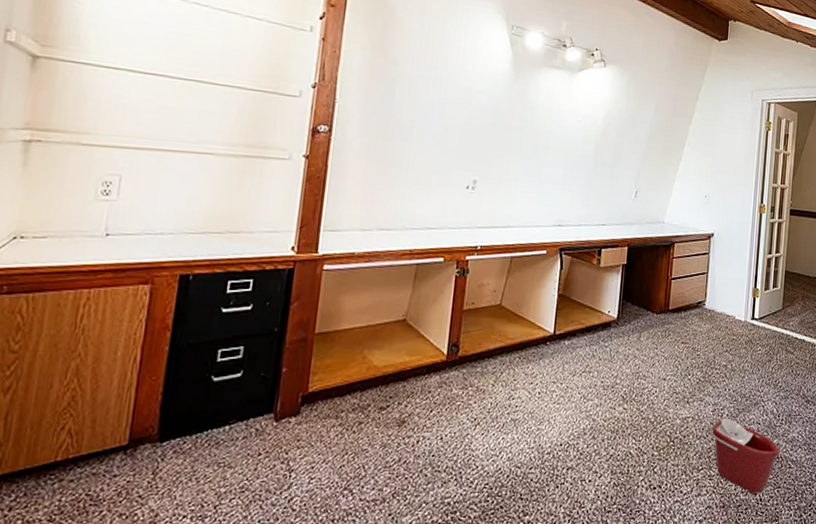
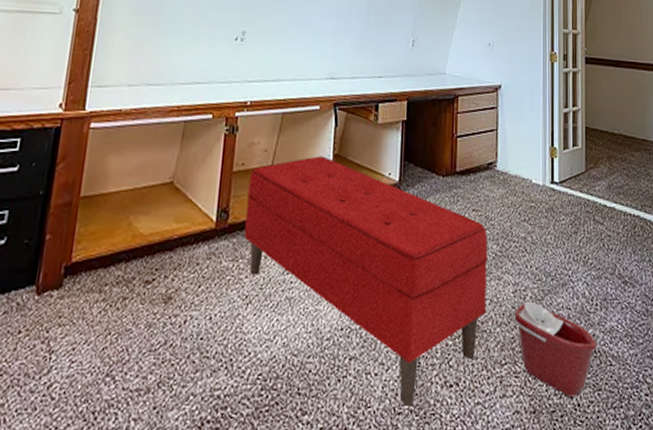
bench: none [474,296,694,506] -> present [244,156,488,406]

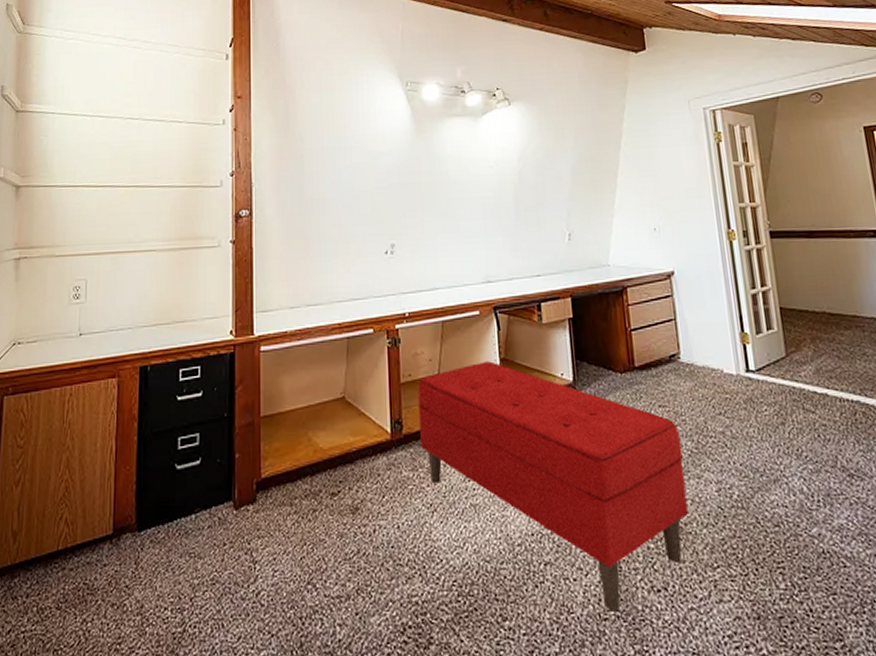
bucket: present [511,301,597,397] -> none [718,499,826,601]

